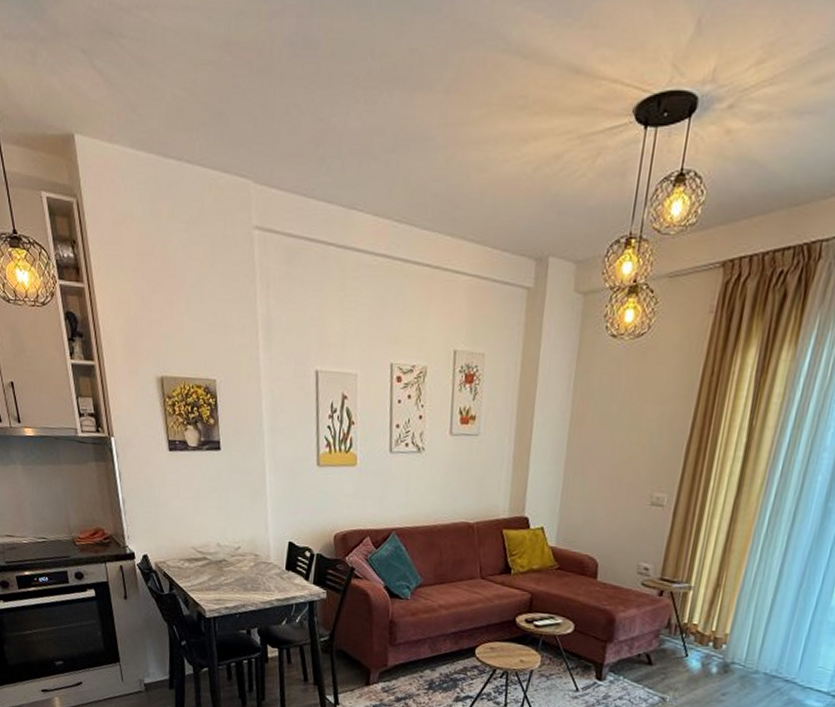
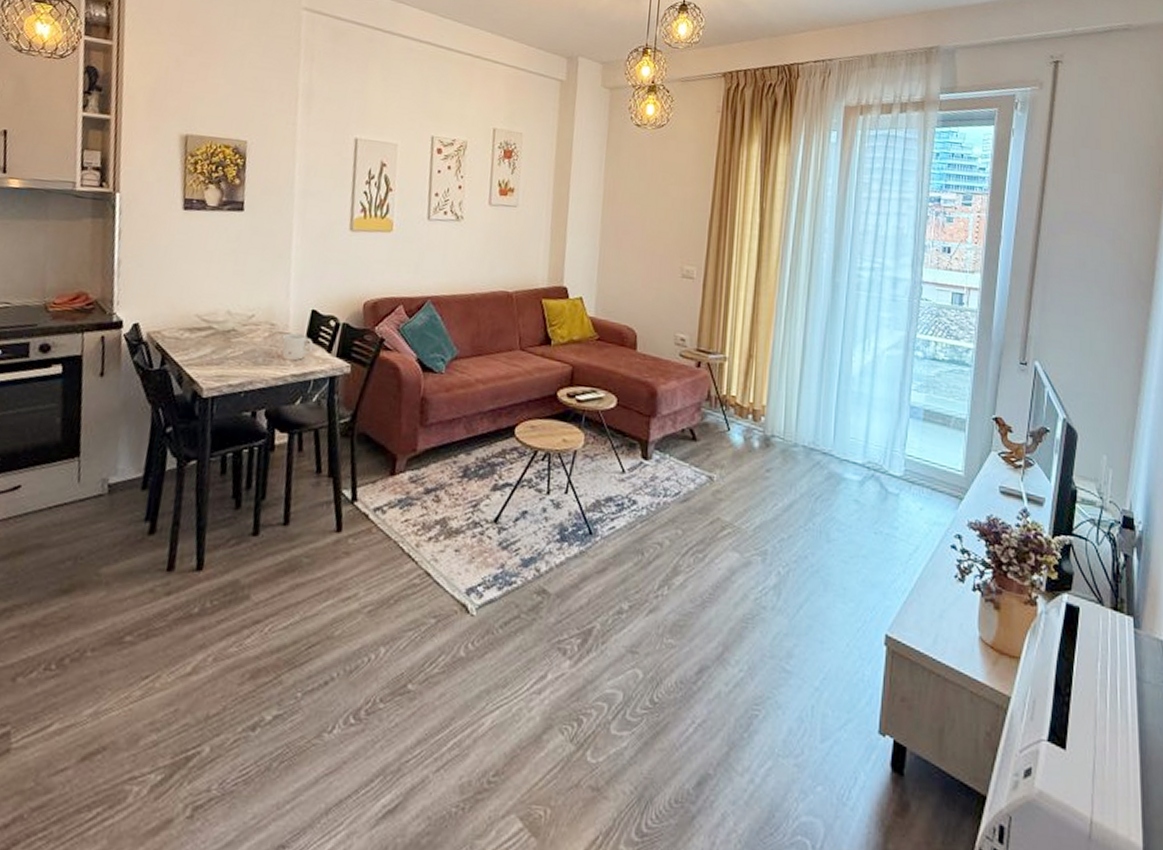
mug: none [265,562,293,588] -> present [281,332,314,361]

